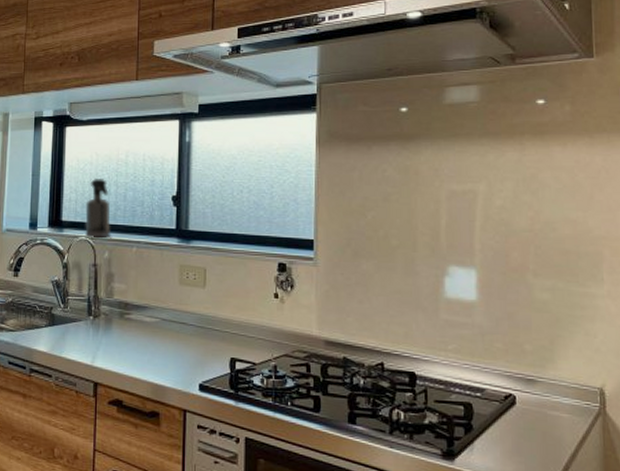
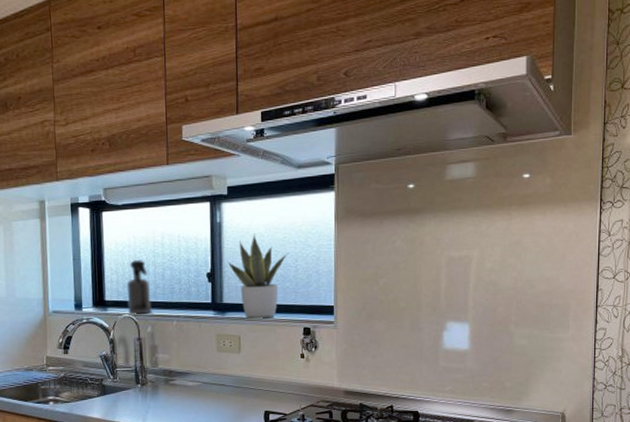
potted plant: none [195,155,263,250] -> present [227,233,288,319]

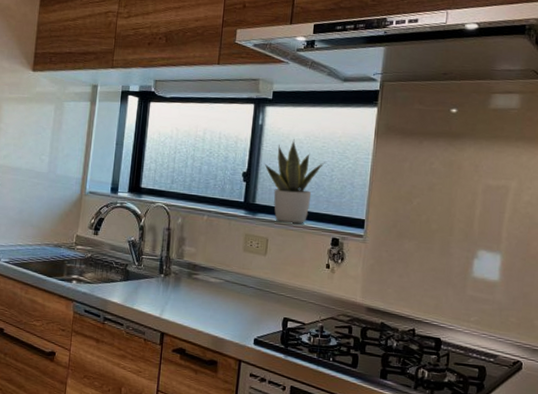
spray bottle: present [126,259,153,315] -> none [161,150,186,206]

